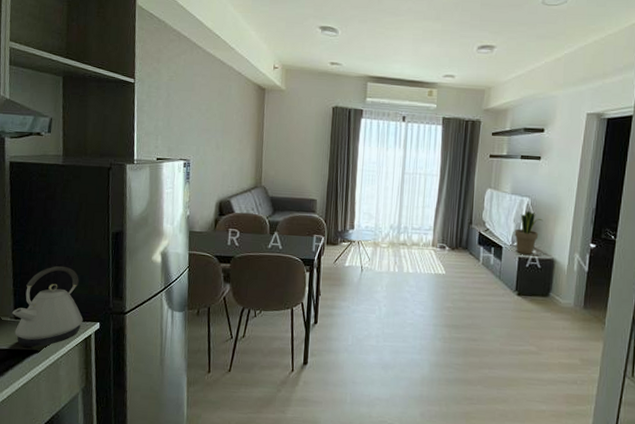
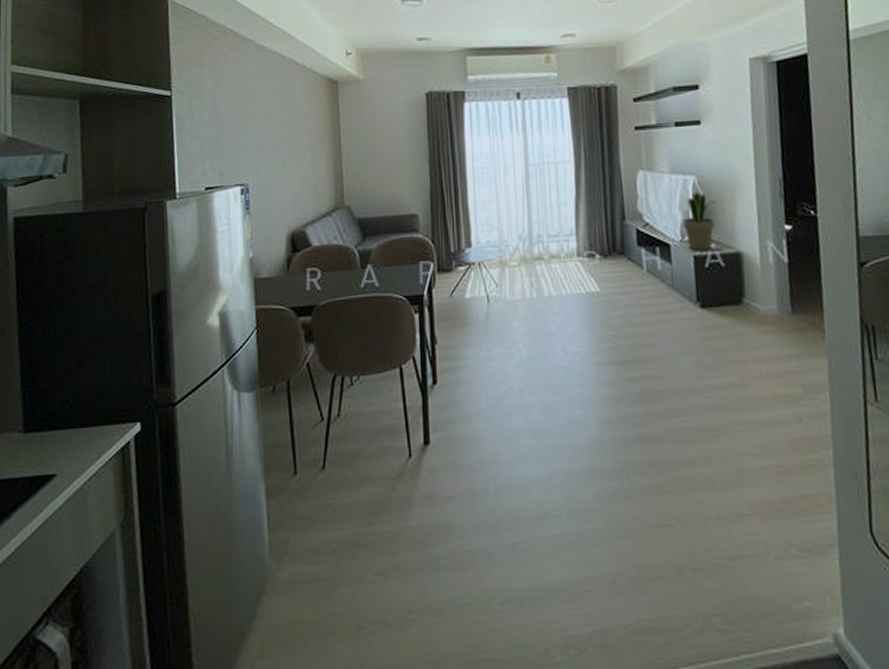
kettle: present [12,265,83,348] -> none [20,348,118,472]

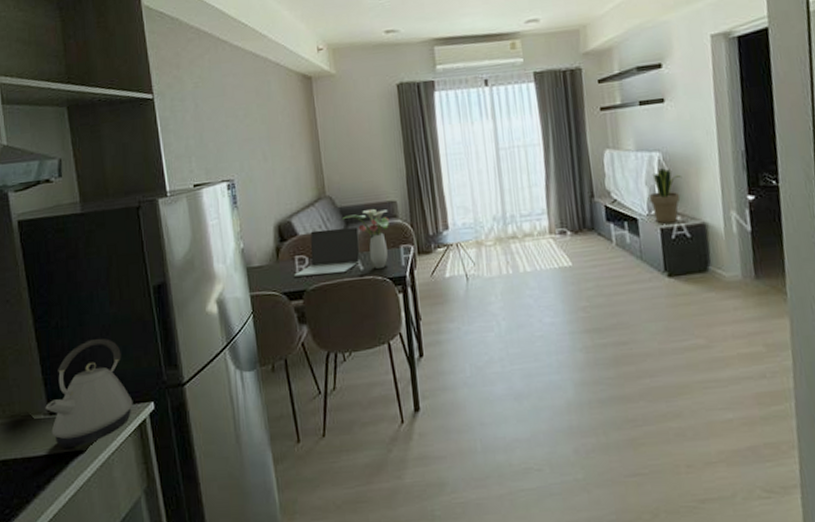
kettle: none [20,348,118,472] -> present [45,338,133,449]
laptop: none [304,240,376,292] -> present [294,227,360,277]
flower arrangement: none [359,222,410,285] -> present [342,209,390,268]

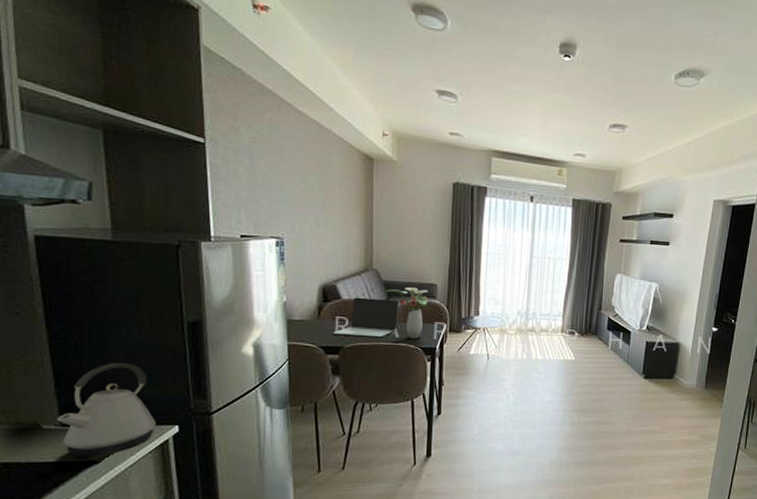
potted plant: present [649,167,683,224] -> none [642,295,670,339]

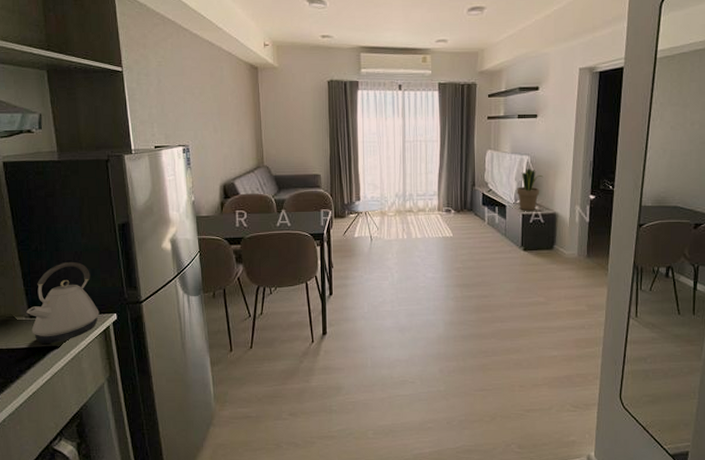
laptop: present [333,297,399,338] -> none [235,192,289,228]
flower arrangement: present [385,287,429,338] -> none [275,180,314,226]
potted plant: none [642,295,670,339] -> present [516,168,544,211]

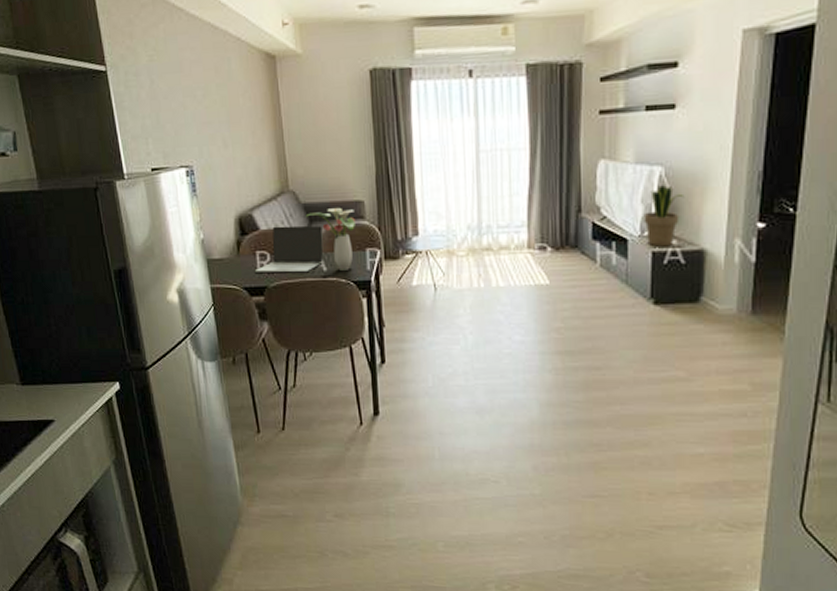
kettle: present [26,261,100,344] -> none [17,317,100,417]
laptop: none [235,192,289,228] -> present [255,225,324,274]
flower arrangement: none [275,180,314,226] -> present [305,208,356,270]

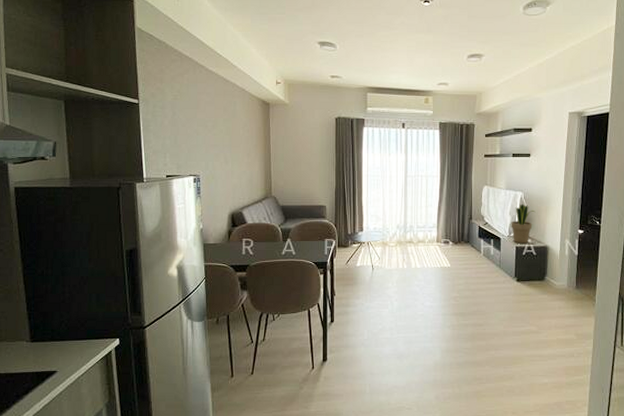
laptop: present [255,225,324,274] -> none [241,221,294,255]
flower arrangement: present [305,208,356,270] -> none [282,210,319,254]

